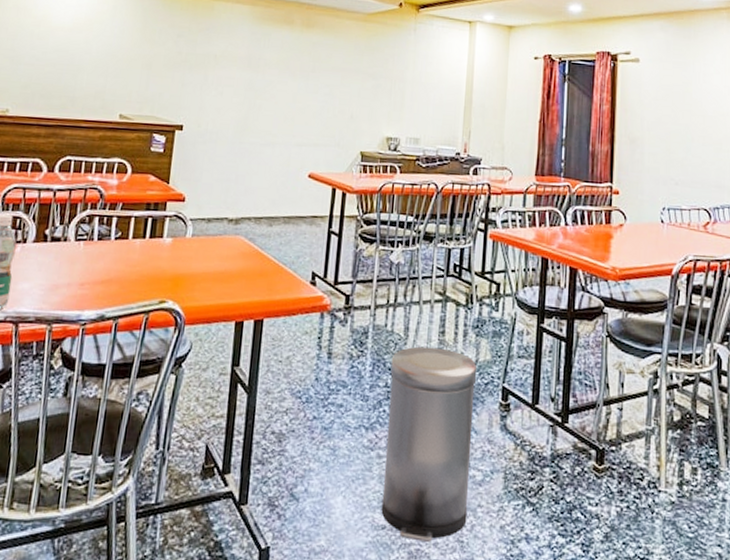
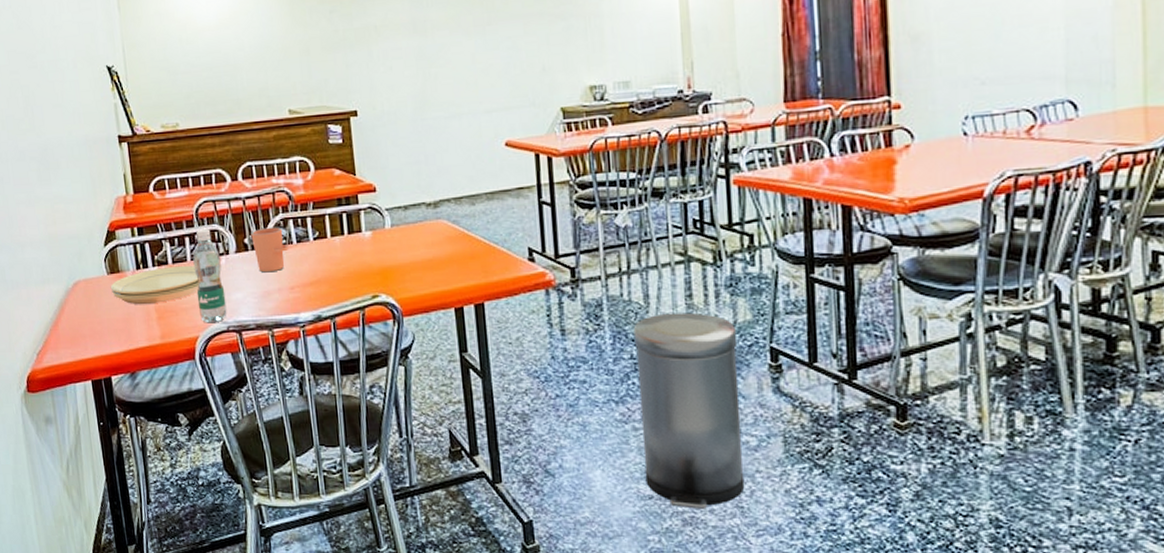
cup: none [52,221,89,266] -> present [251,227,289,273]

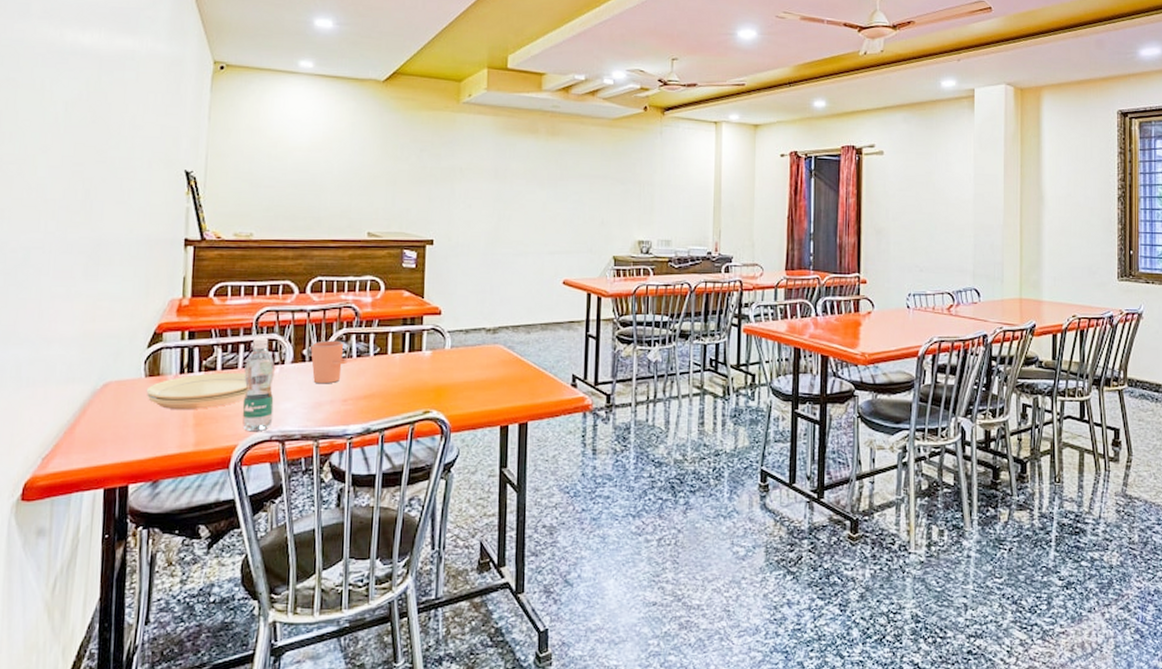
pedal bin: present [633,312,745,509] -> none [651,438,737,613]

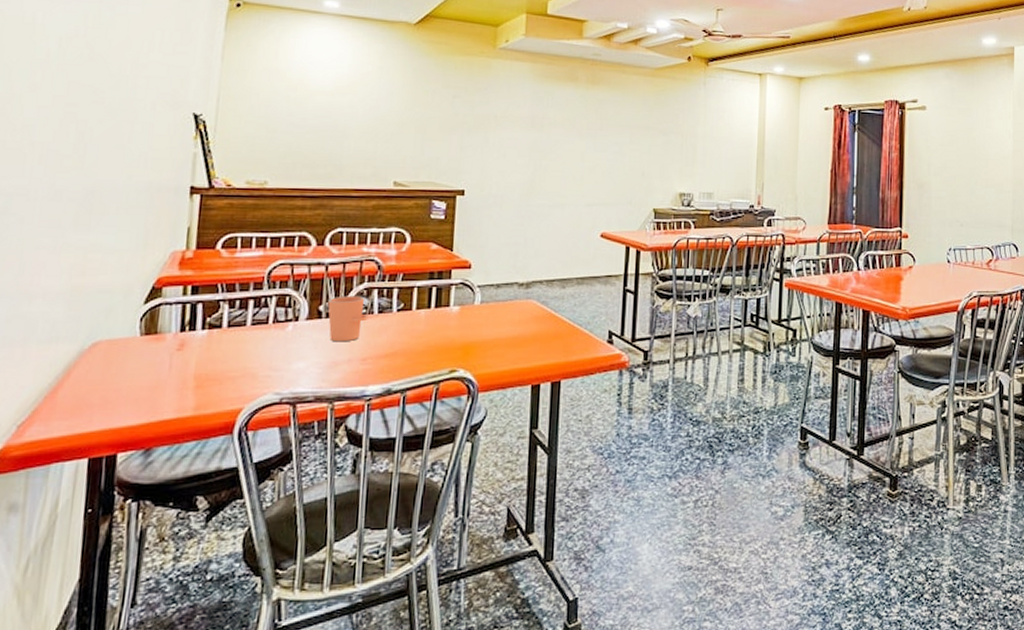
plate: present [146,373,248,409] -> none [140,331,257,370]
bottle: present [242,338,275,432] -> none [249,293,287,394]

